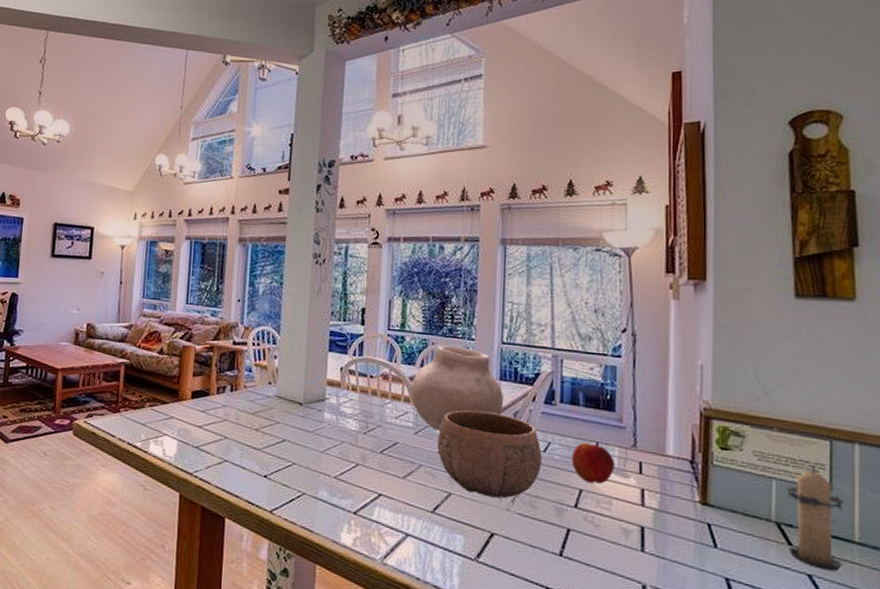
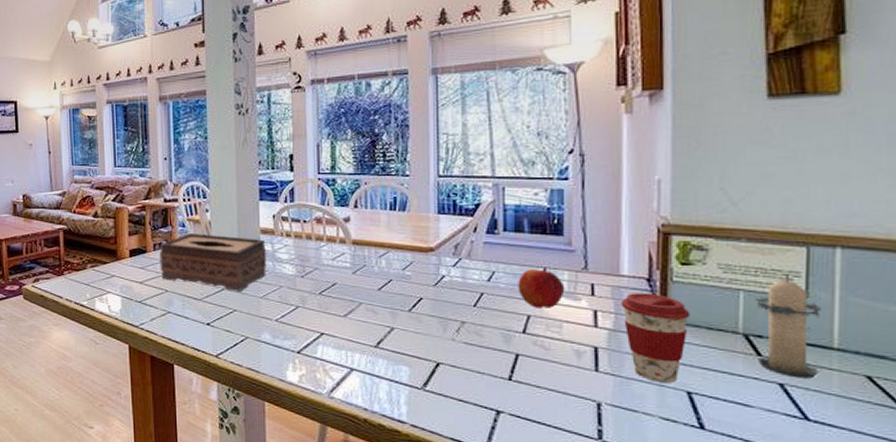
tissue box: none [221,379,331,444] -> present [159,234,266,291]
vase: present [410,345,503,431] -> none [345,184,442,268]
bowl: present [437,410,542,498] -> none [377,247,486,329]
coffee cup: none [666,474,729,568] -> present [621,293,690,383]

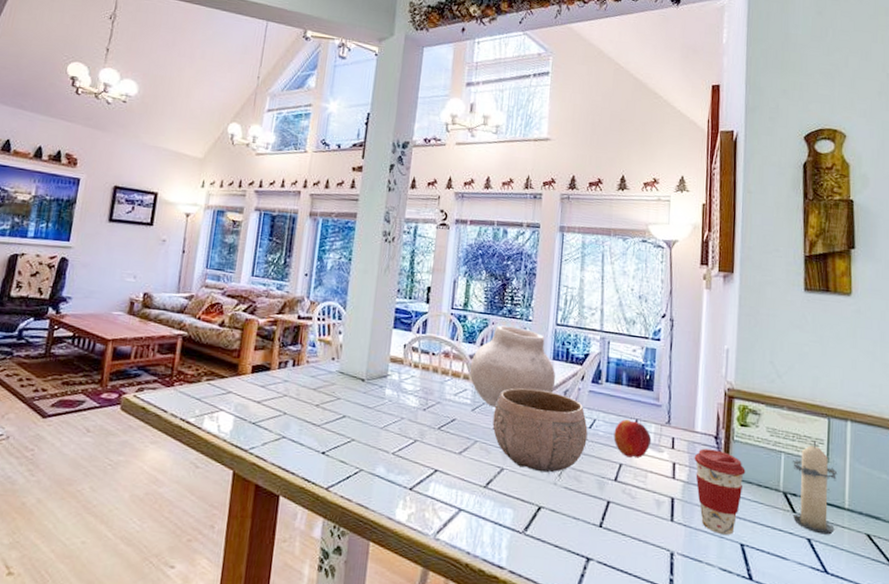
tissue box: present [159,234,266,291] -> none [282,354,393,420]
vase: none [345,184,442,268] -> present [469,325,555,408]
bowl: none [377,247,486,329] -> present [492,388,588,473]

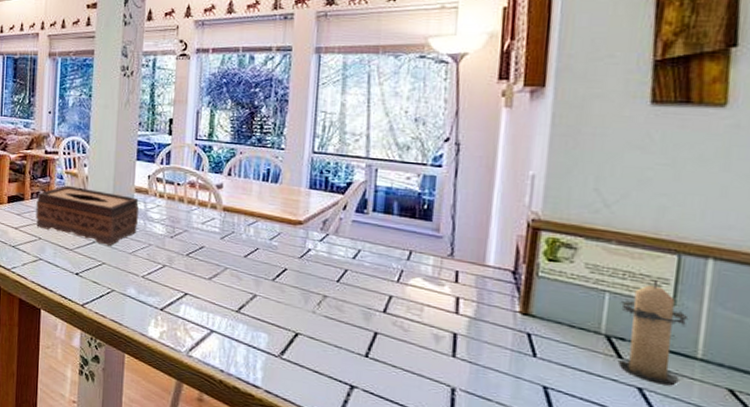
tissue box: none [282,354,393,420] -> present [35,186,139,246]
vase: present [469,325,555,408] -> none [217,154,313,236]
bowl: present [492,388,588,473] -> none [243,217,351,301]
peach: present [613,419,652,458] -> none [382,250,429,291]
coffee cup: present [694,448,746,535] -> none [483,284,553,376]

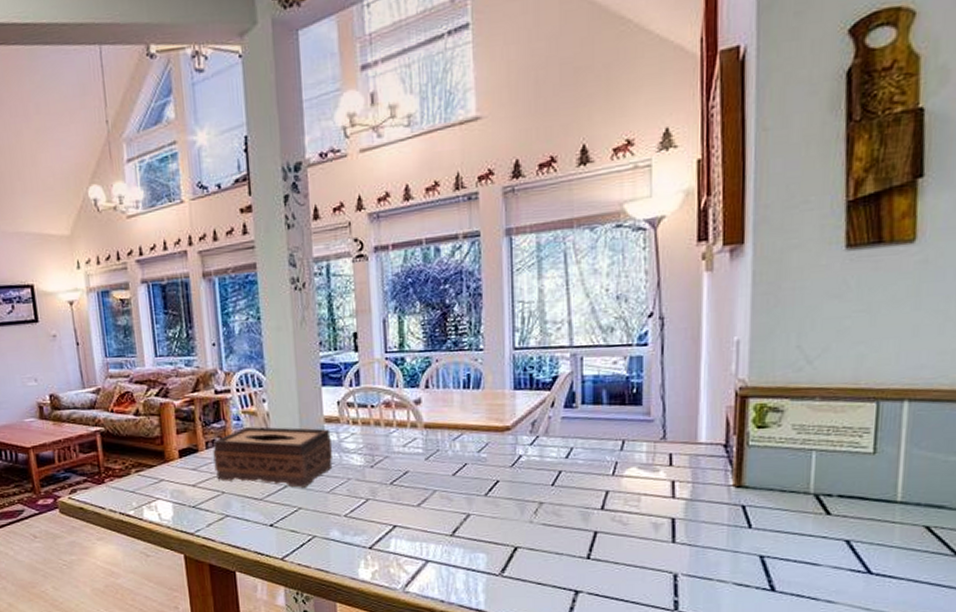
candle: present [617,279,689,386] -> none [826,429,888,534]

